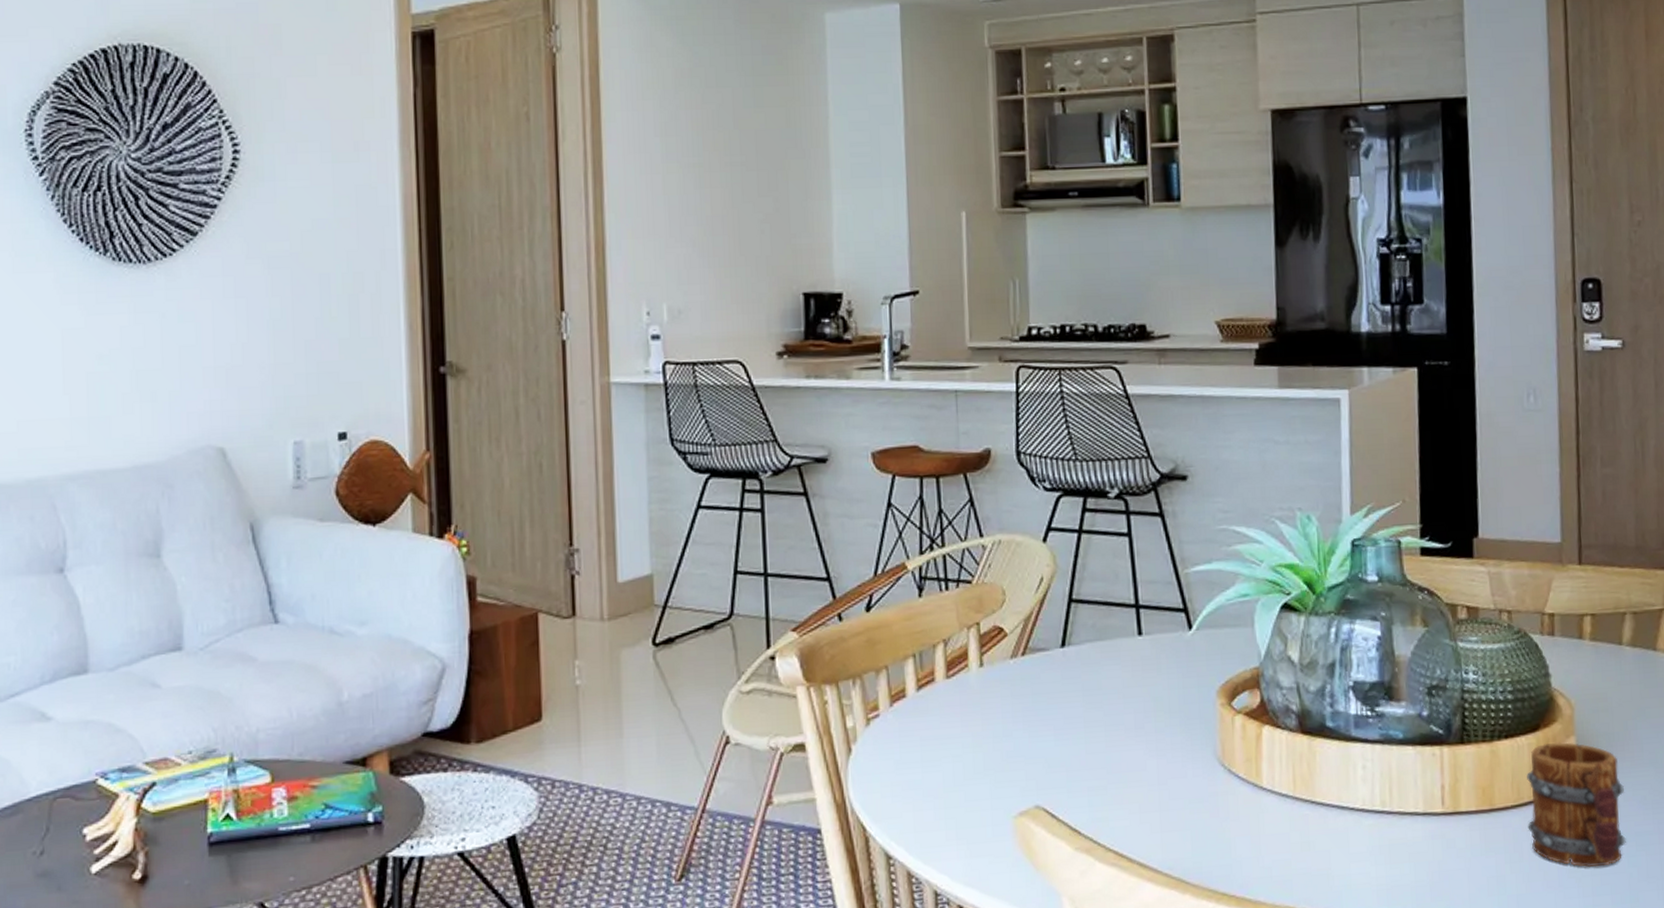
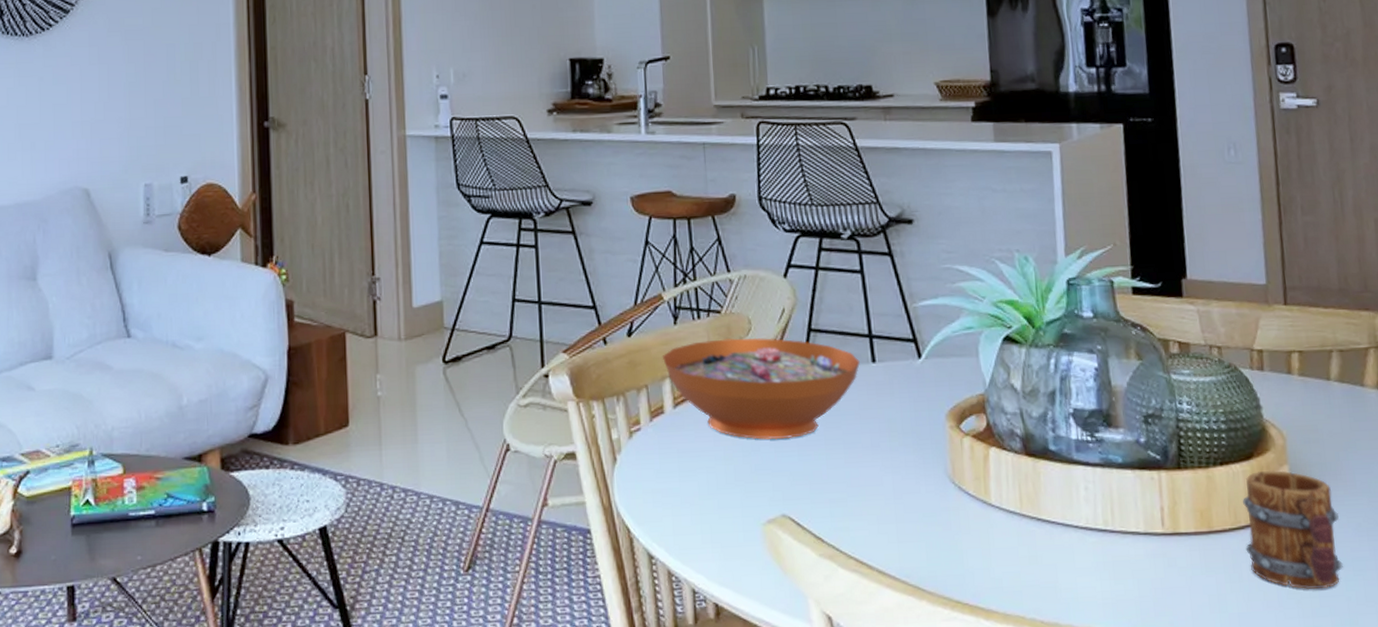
decorative bowl: none [904,610,1125,724] -> present [662,337,860,440]

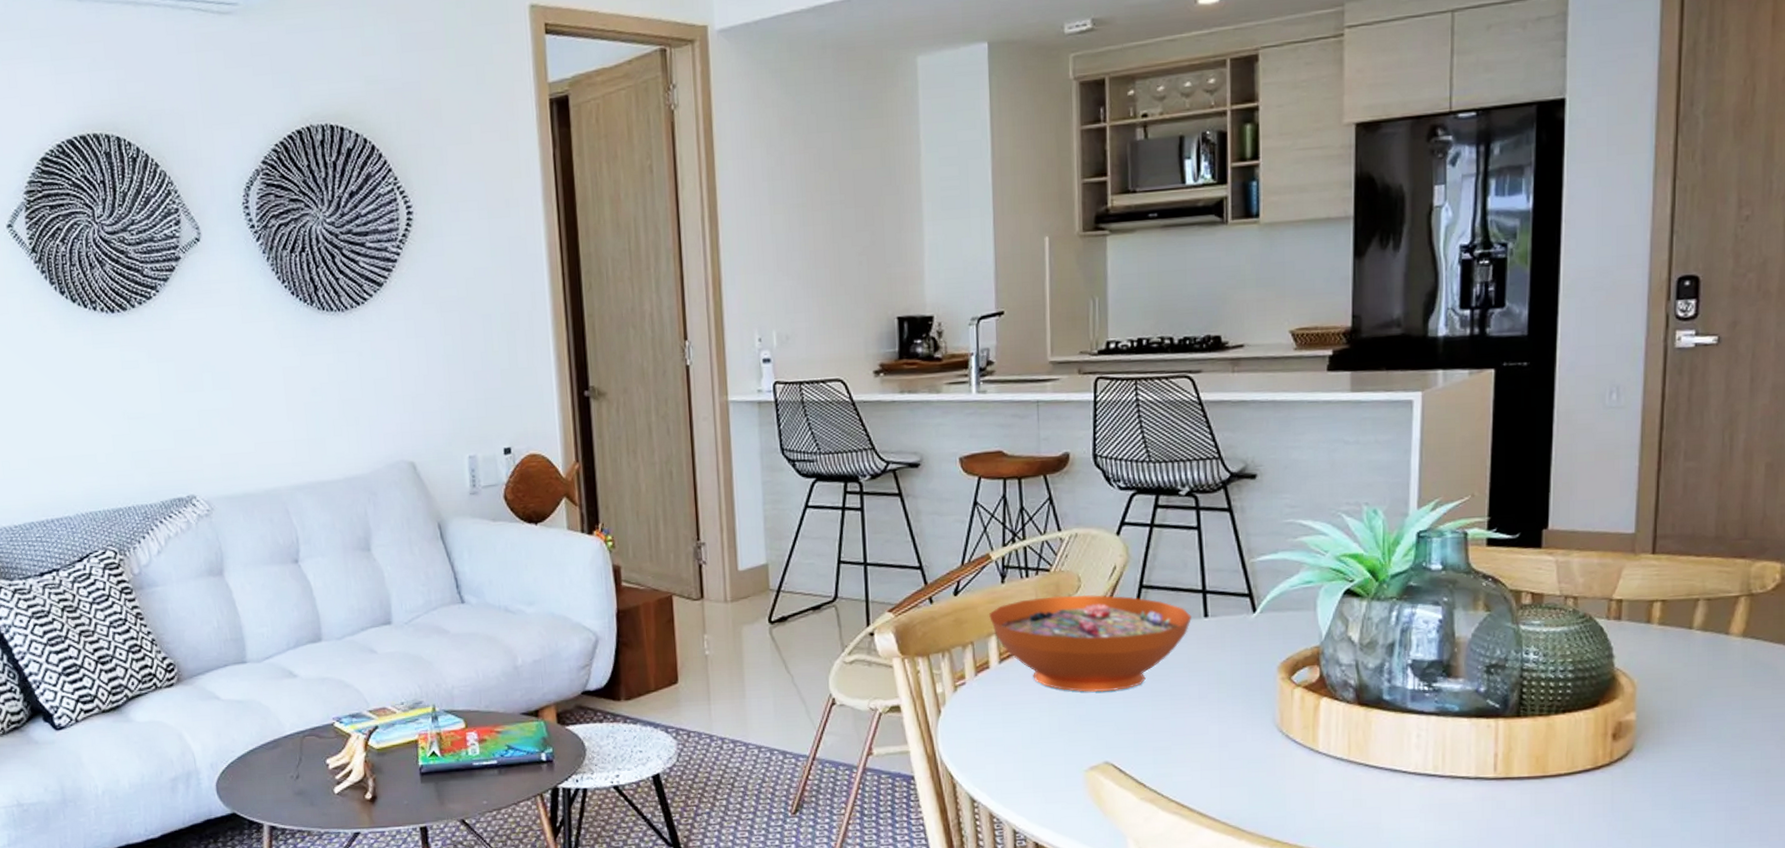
mug: present [1243,470,1344,590] -> none [1580,717,1684,831]

